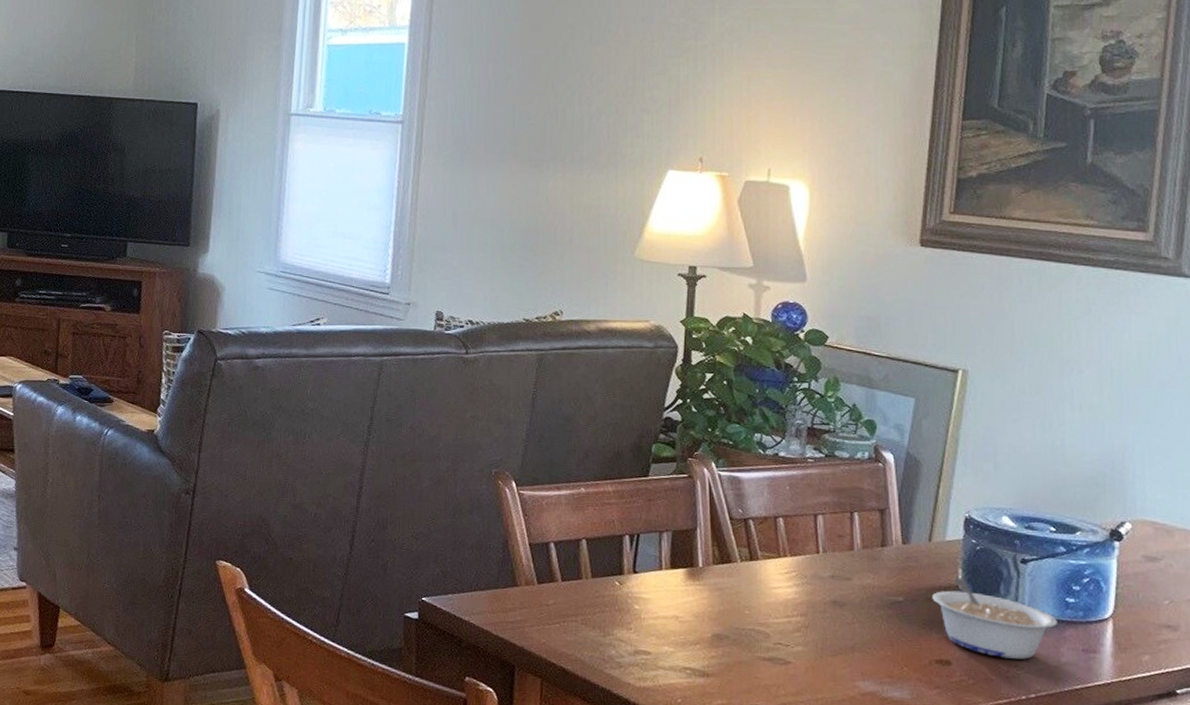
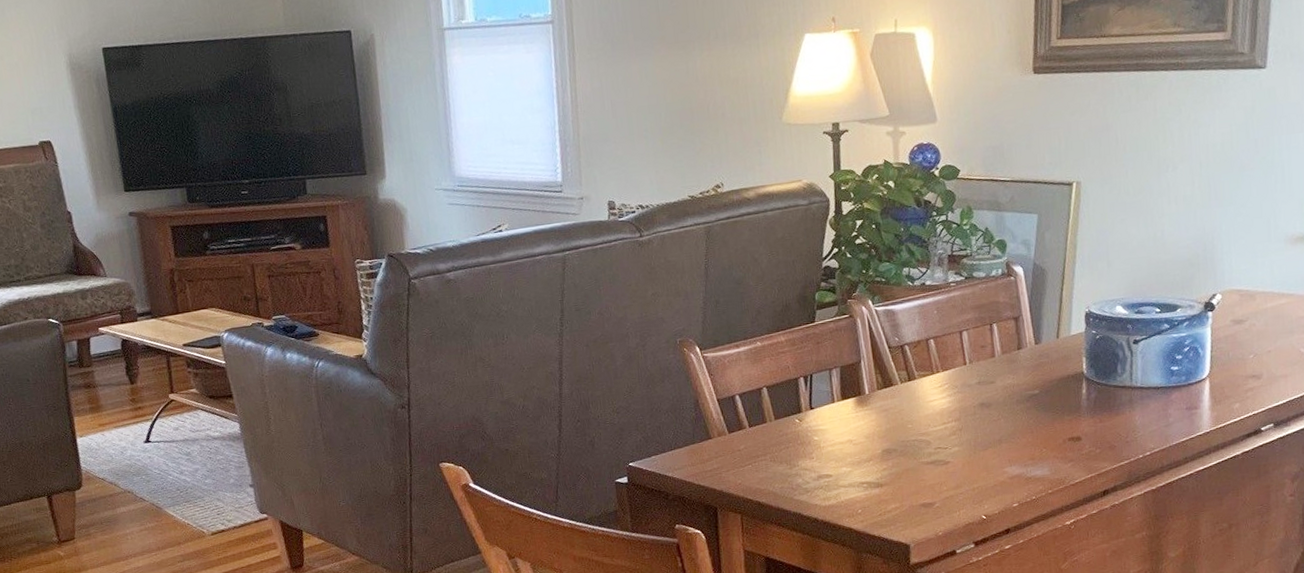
legume: present [932,577,1057,660] -> none [1062,365,1165,427]

